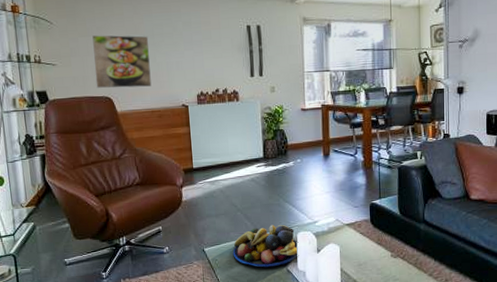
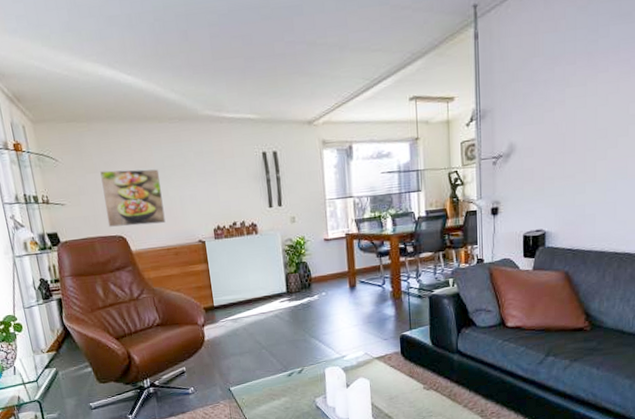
fruit bowl: present [233,224,299,268] -> none [259,361,328,405]

